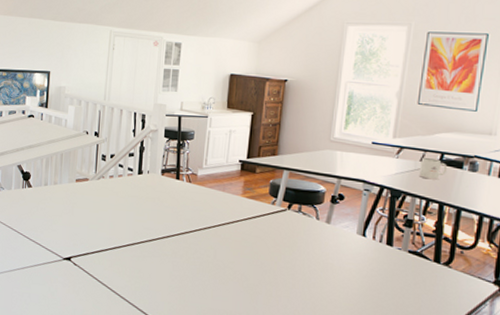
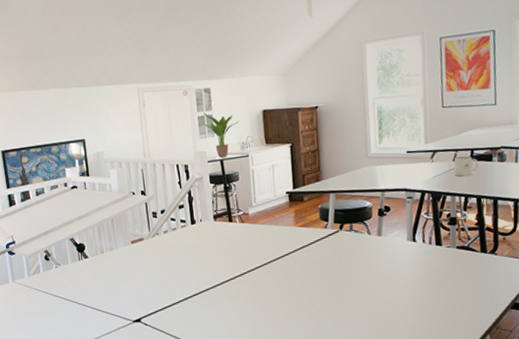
potted plant: none [167,65,205,114] -> present [202,112,240,158]

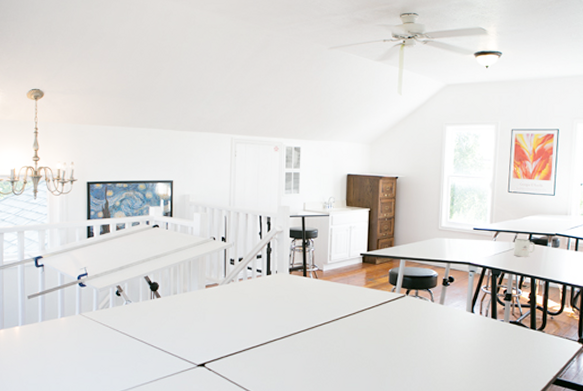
potted plant: present [202,112,240,158] -> none [289,169,325,214]

